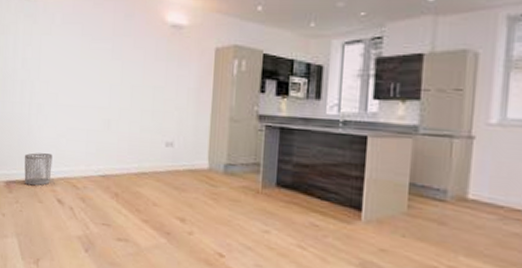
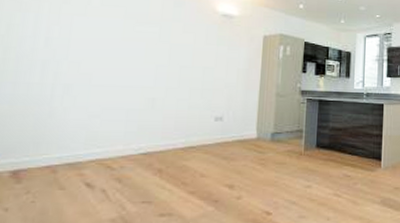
waste bin: present [24,152,53,186] -> none [39,136,82,172]

